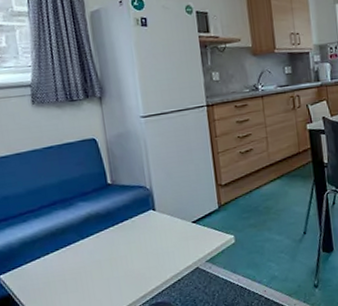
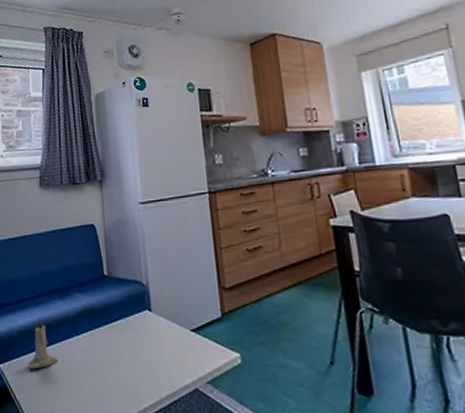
candle: none [32,228,64,275] -> present [28,318,58,368]

